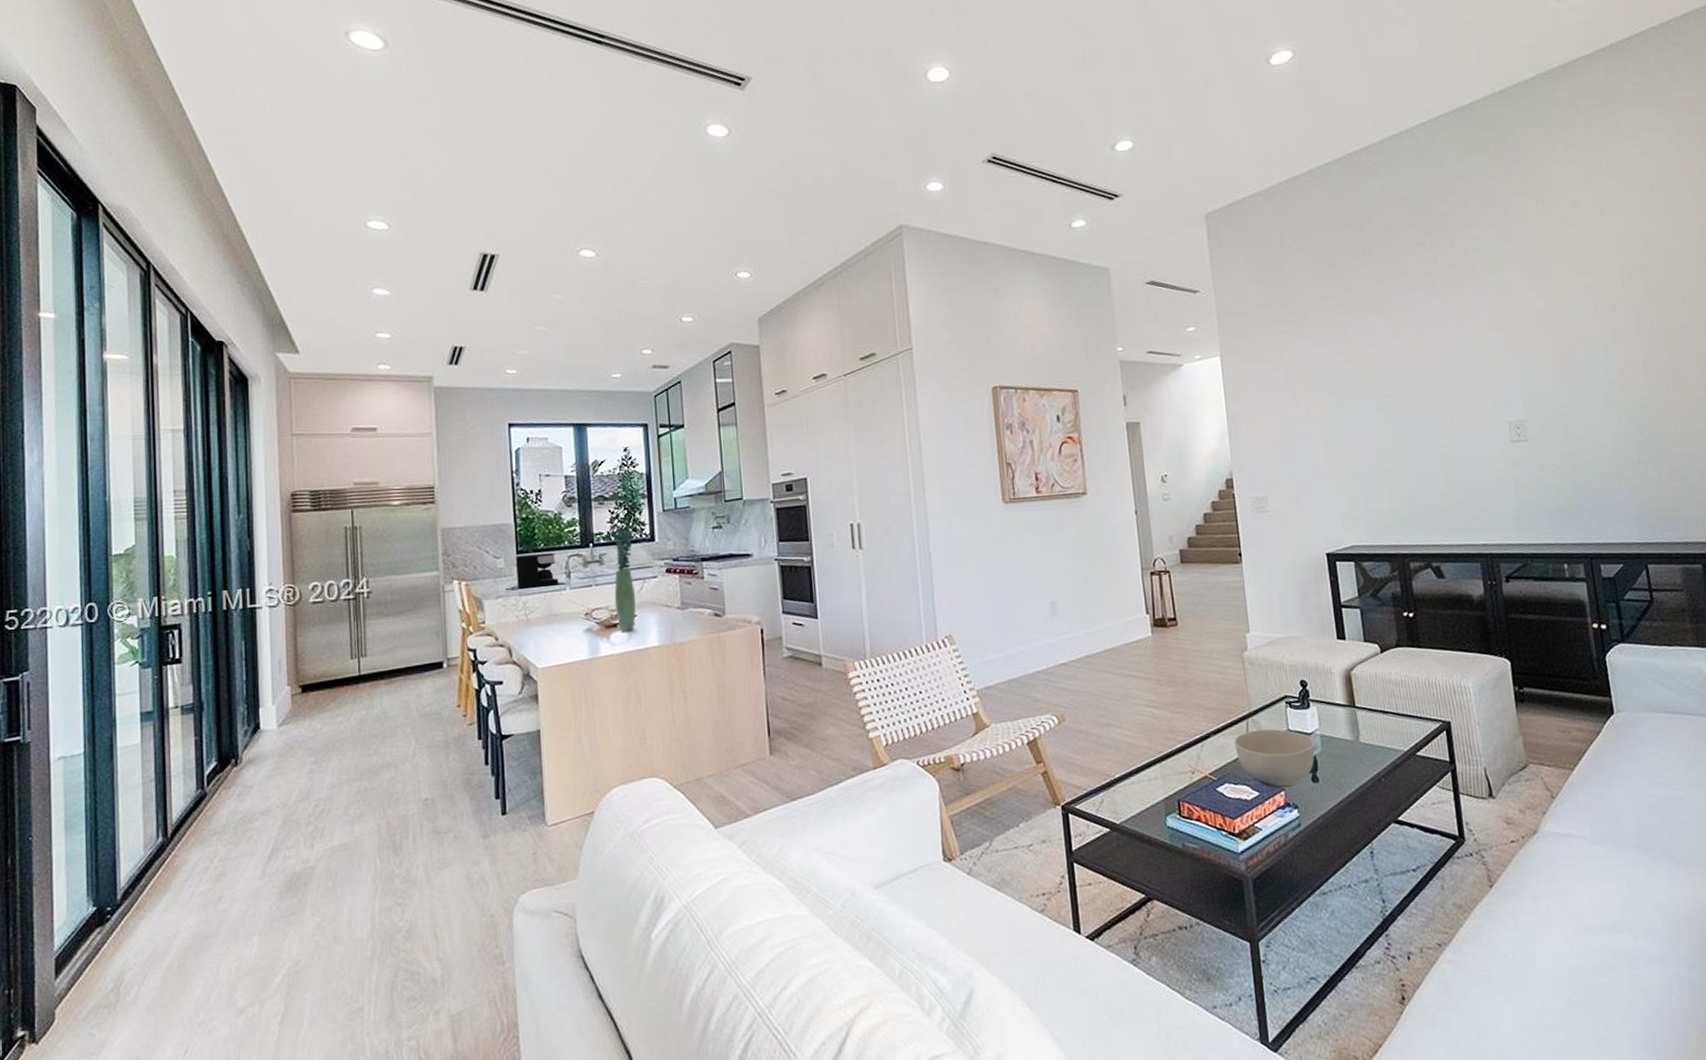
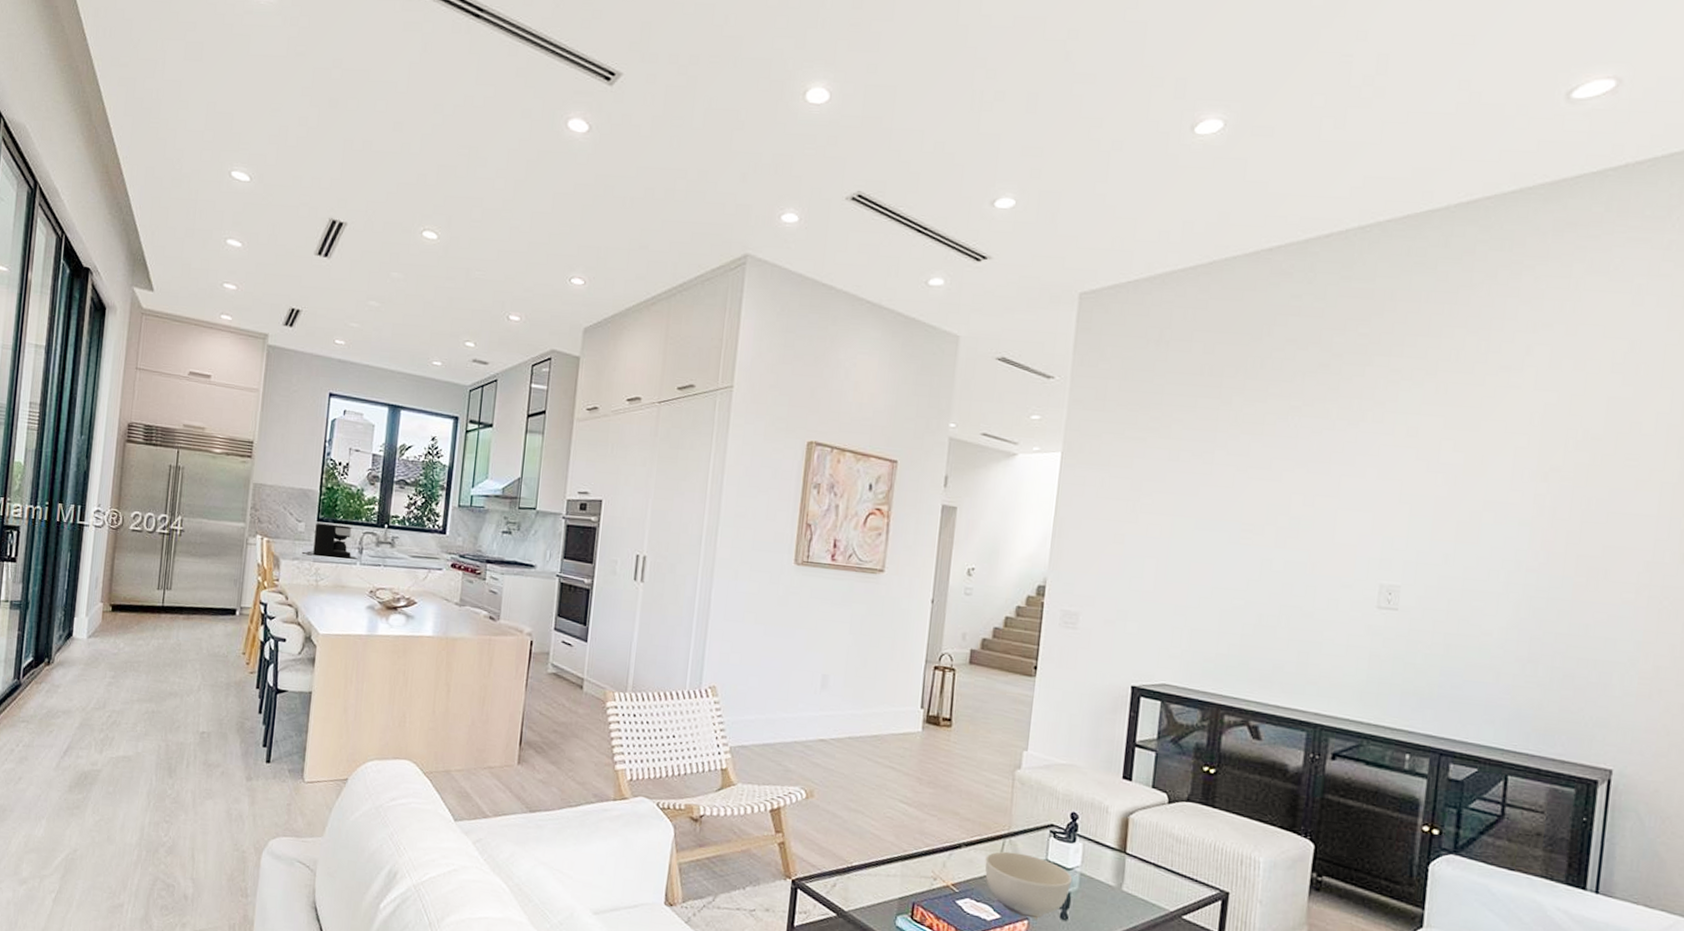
vase: present [614,526,636,633] -> none [398,512,427,618]

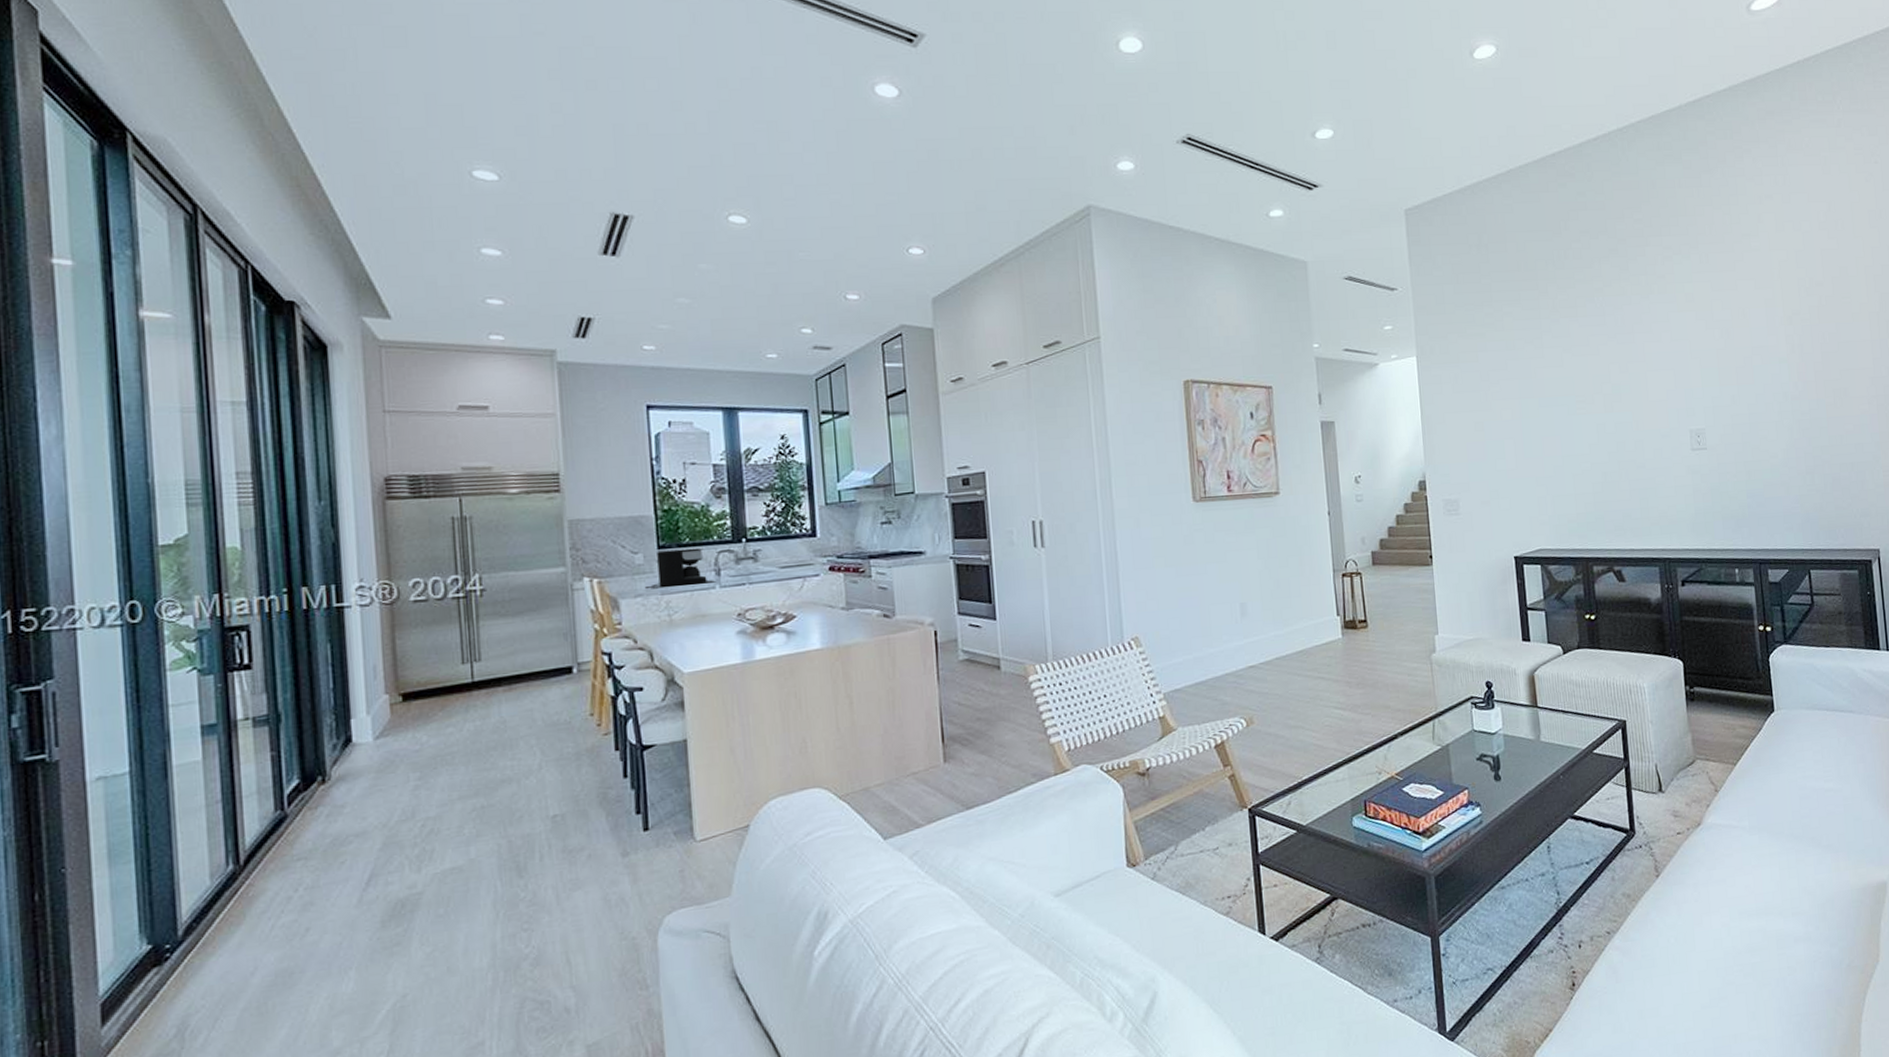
bowl: present [985,851,1073,918] -> none [1420,729,1499,787]

